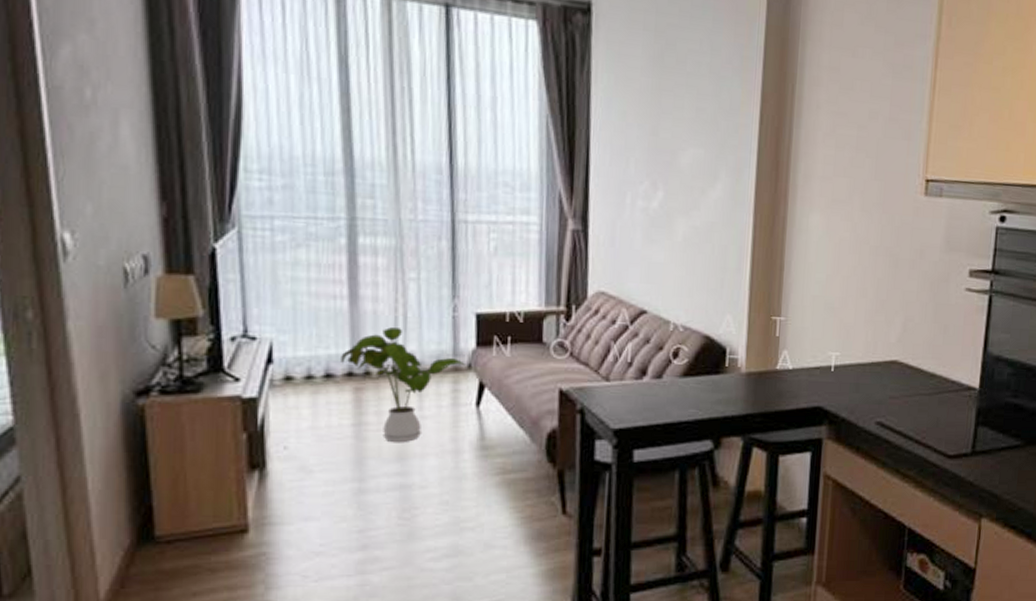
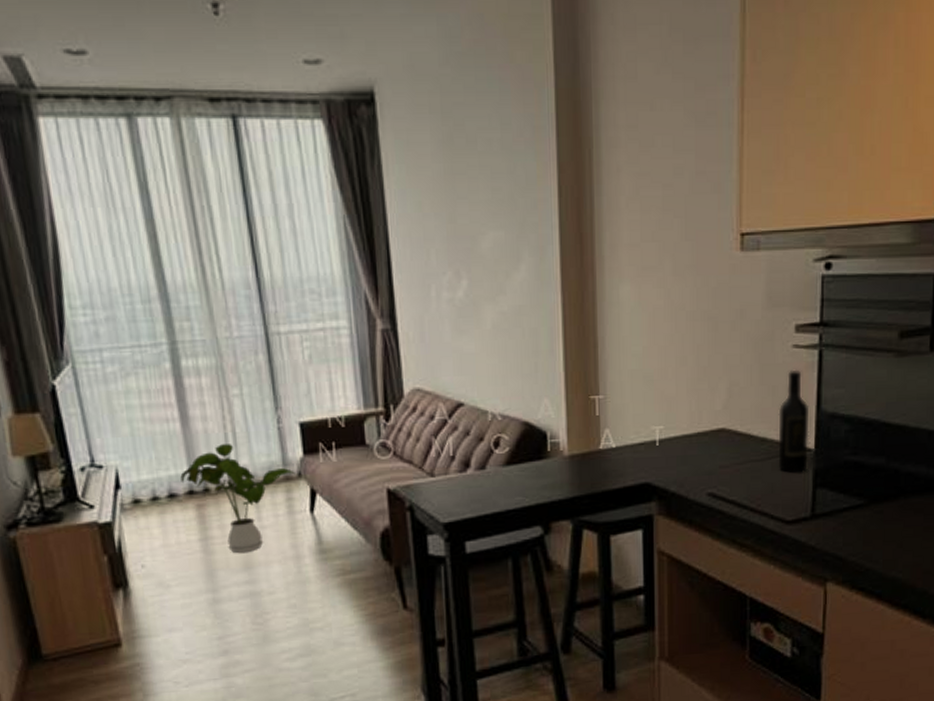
wine bottle: none [944,311,977,409] -> present [778,369,810,472]

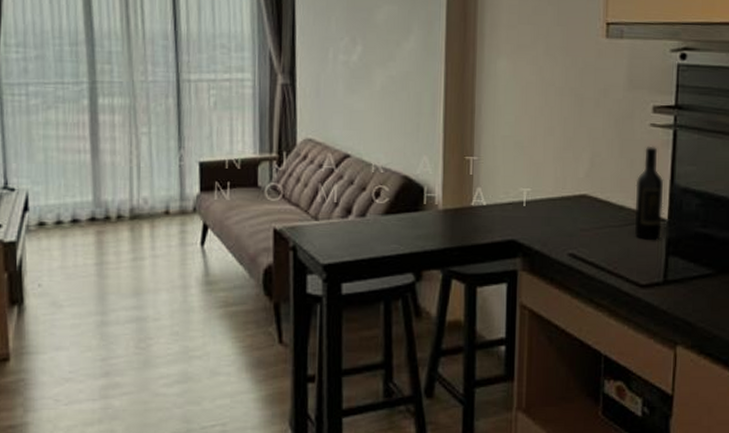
house plant: present [180,444,298,554] -> none [85,177,193,280]

